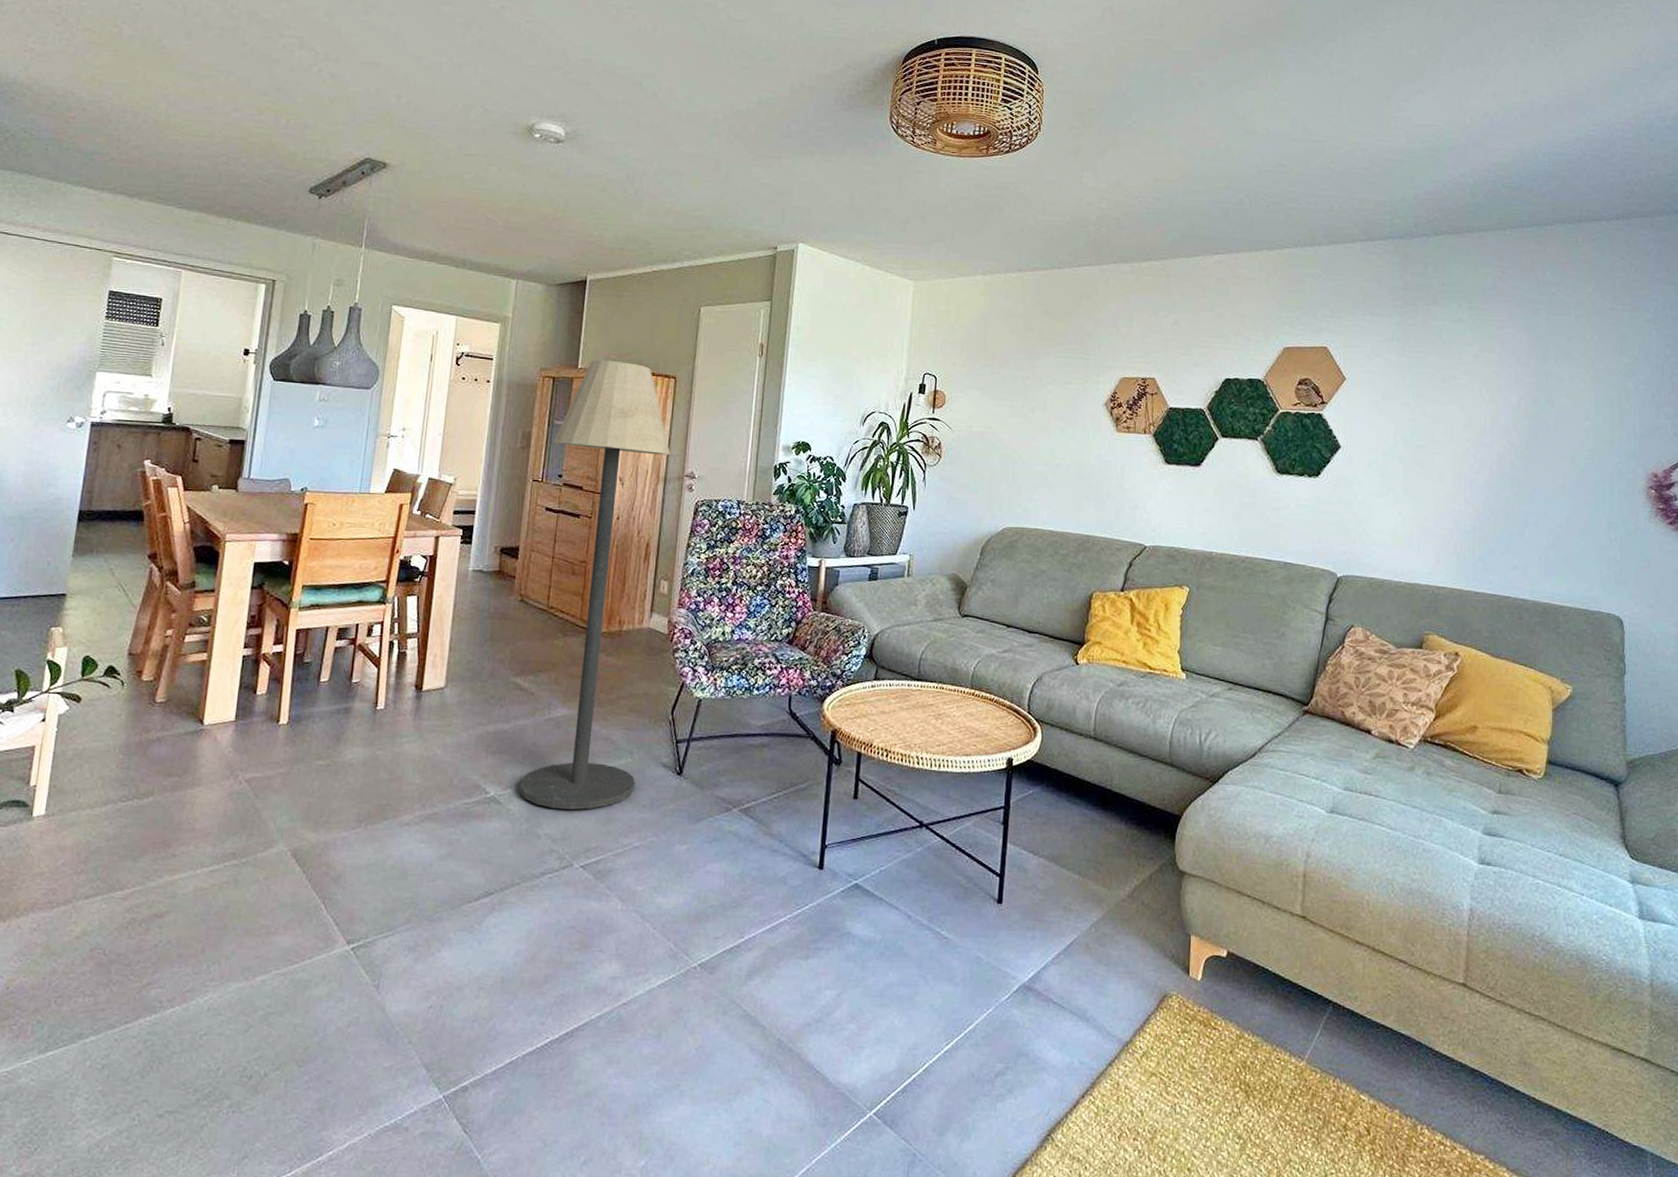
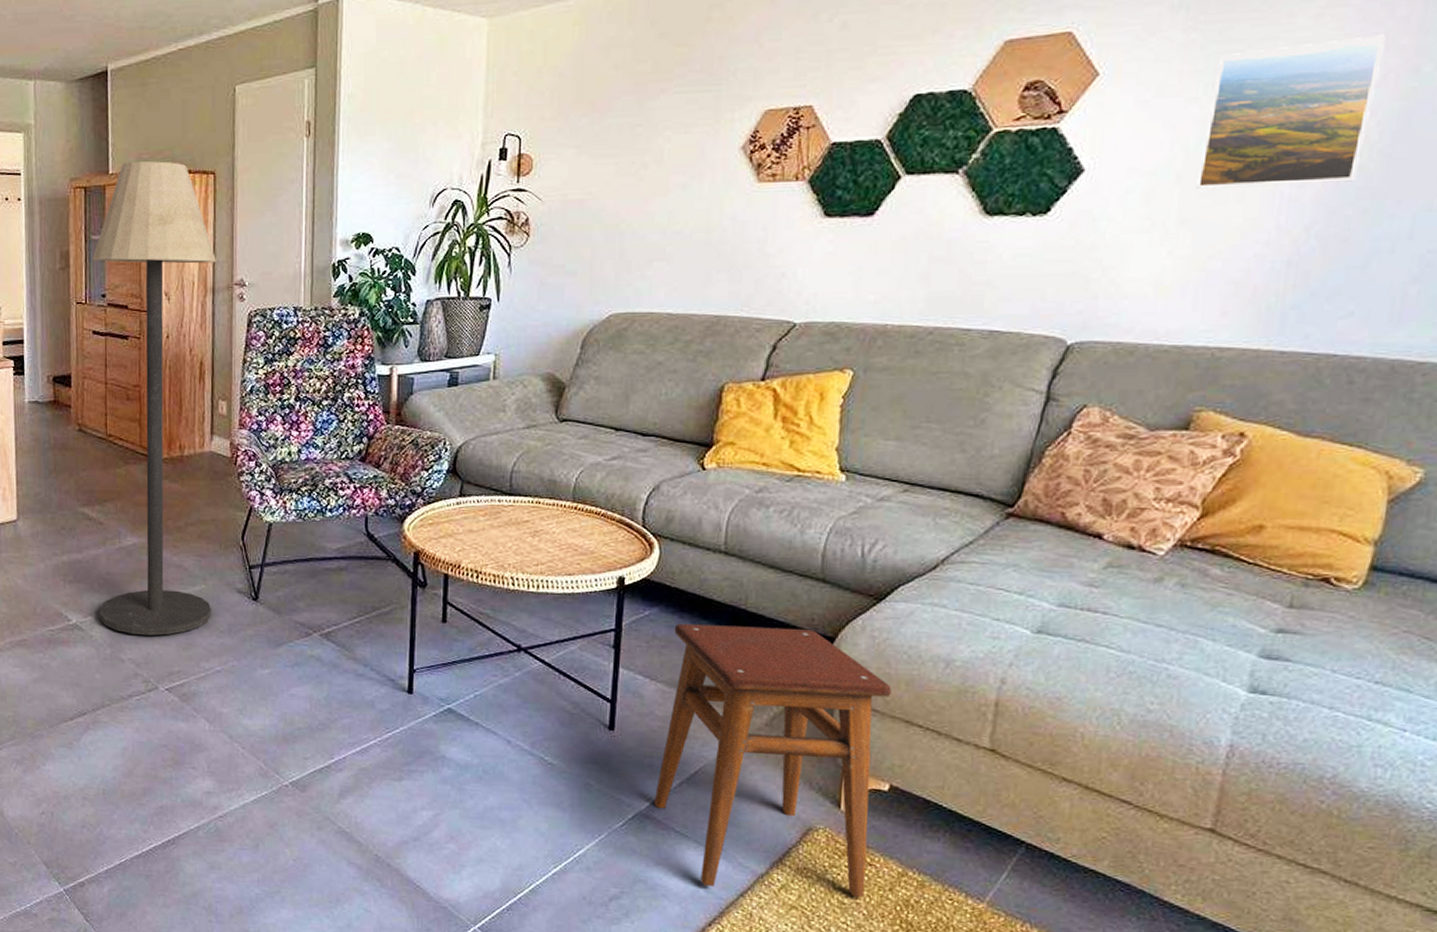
stool: none [1035,802,1226,1061] -> present [654,624,892,897]
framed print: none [1413,373,1517,473] -> present [1196,34,1386,189]

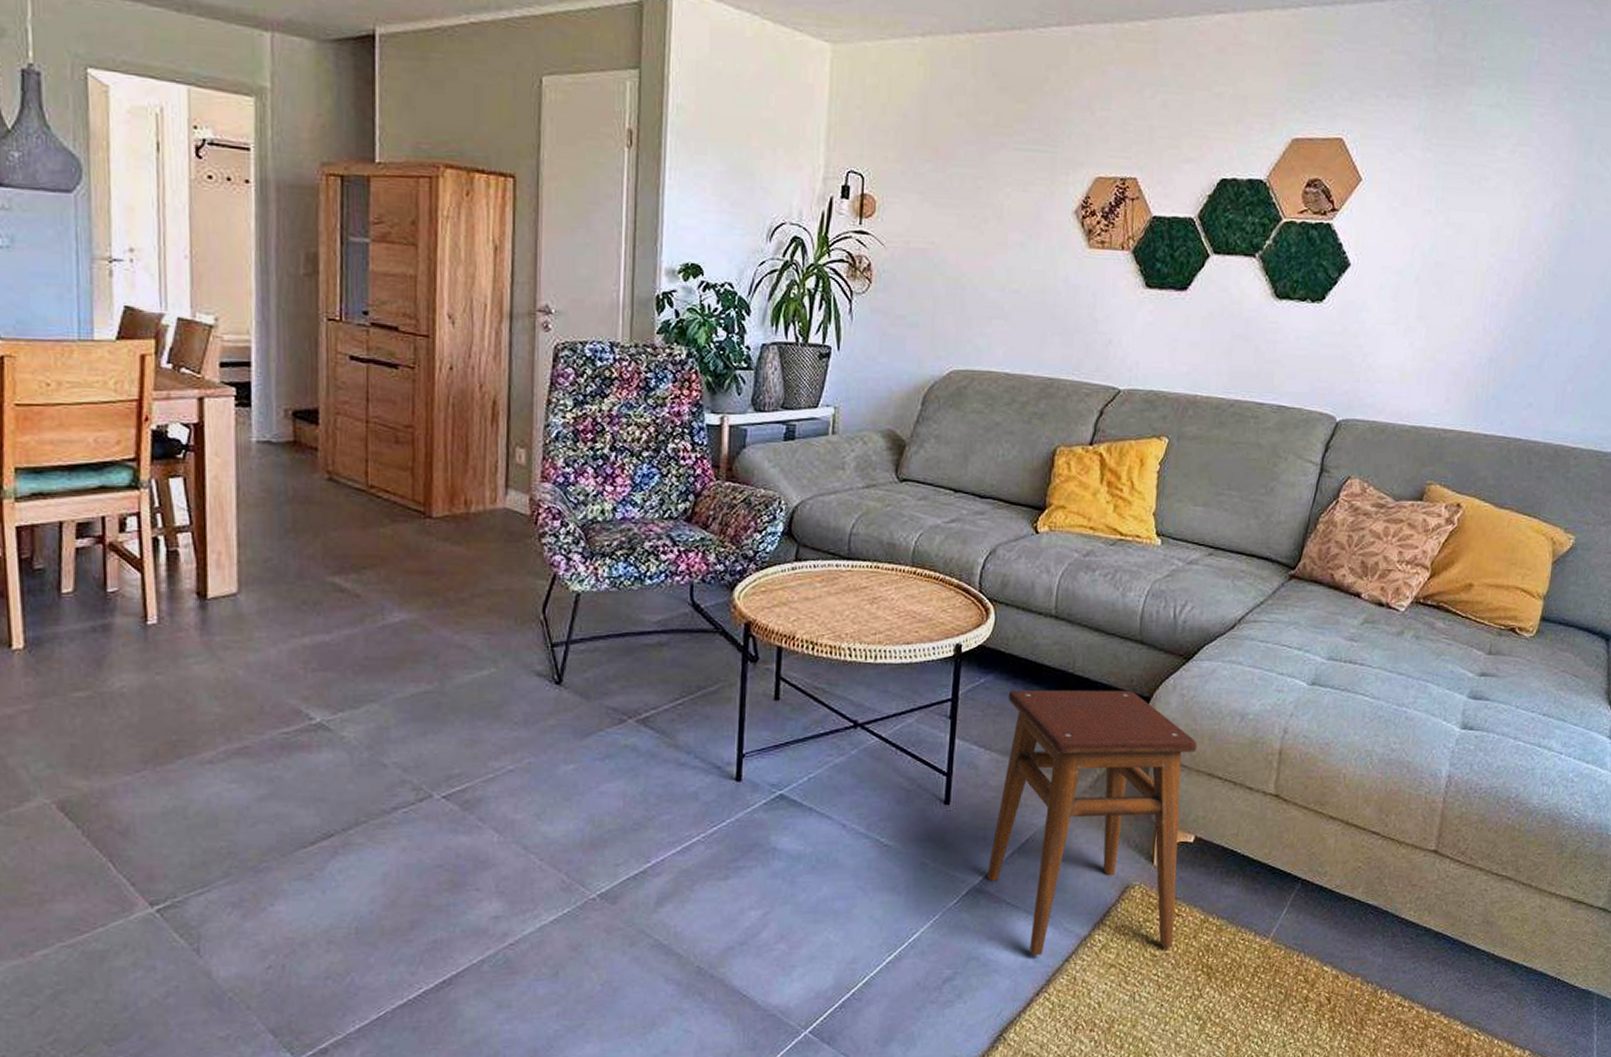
floor lamp: present [92,161,216,636] -> none [350,151,515,732]
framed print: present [1196,34,1386,189] -> none [1429,173,1554,294]

